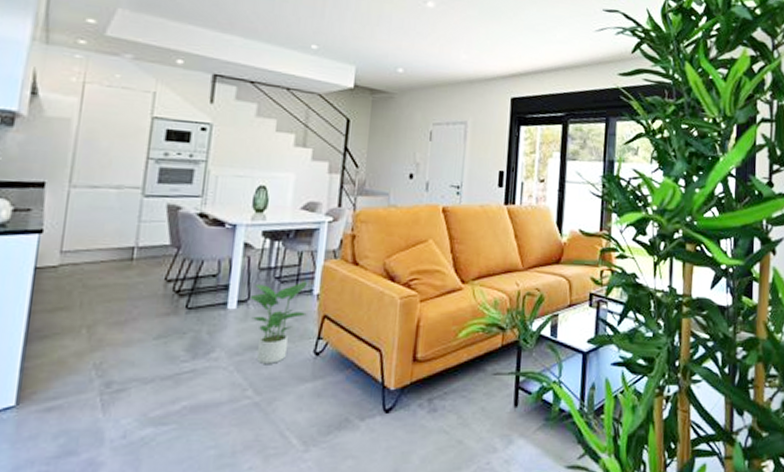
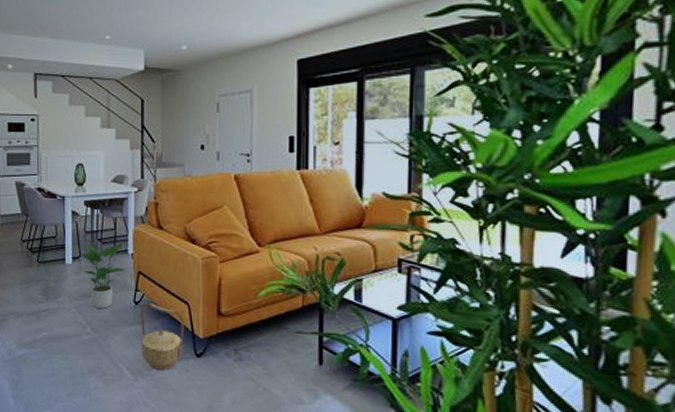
basket: none [317,353,374,434] -> present [141,303,184,370]

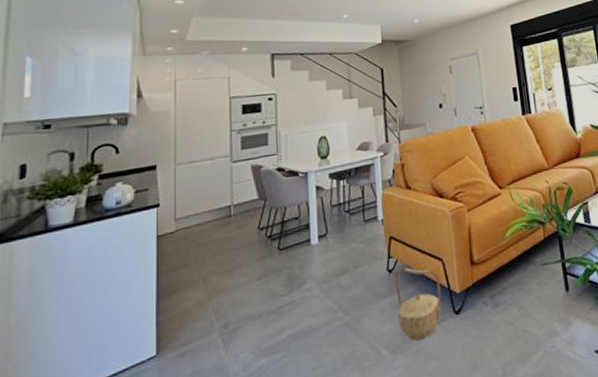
potted plant: present [81,242,125,309] -> none [327,210,376,287]

